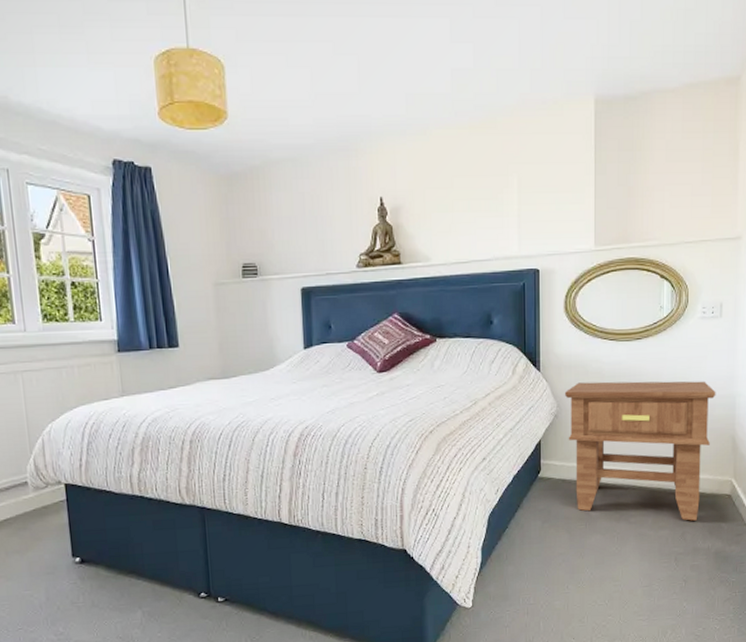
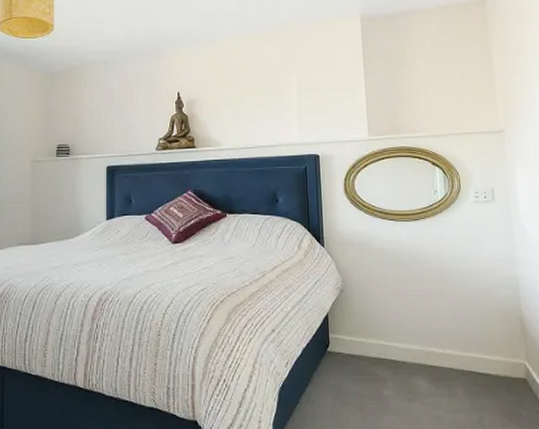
side table: present [565,381,716,521] -> none [349,259,498,405]

